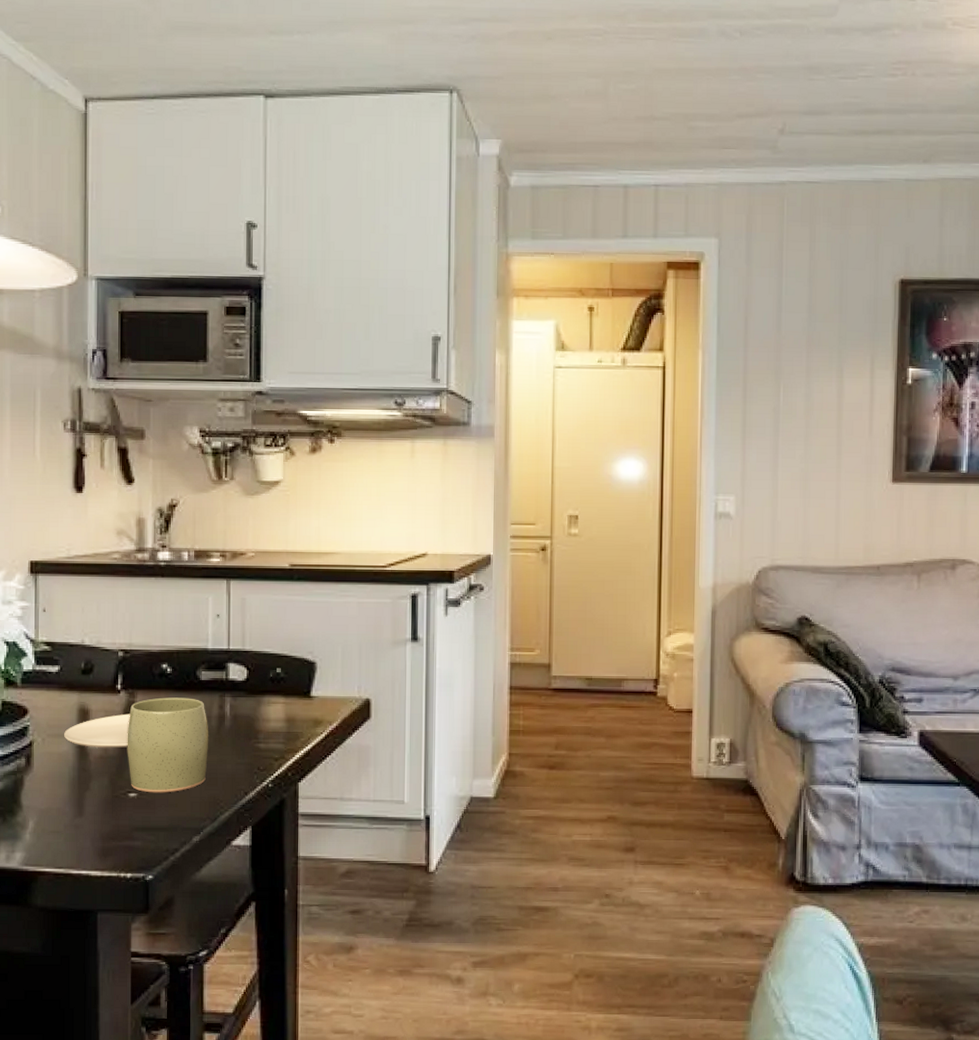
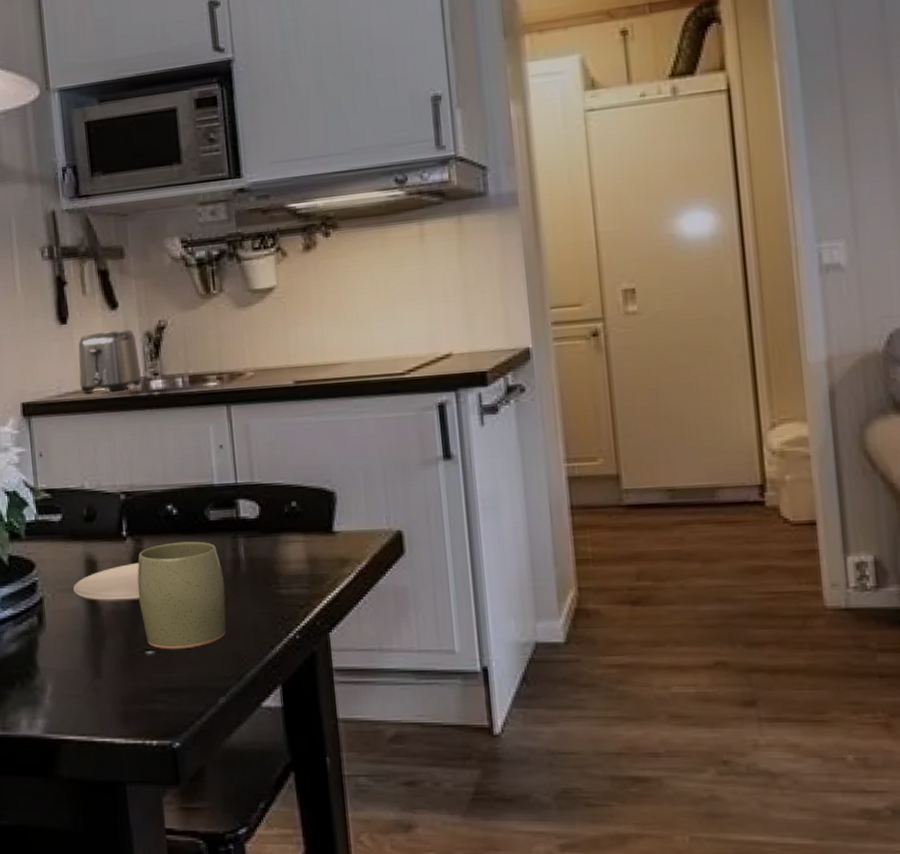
toaster: none [90,504,151,558] -> present [78,329,142,394]

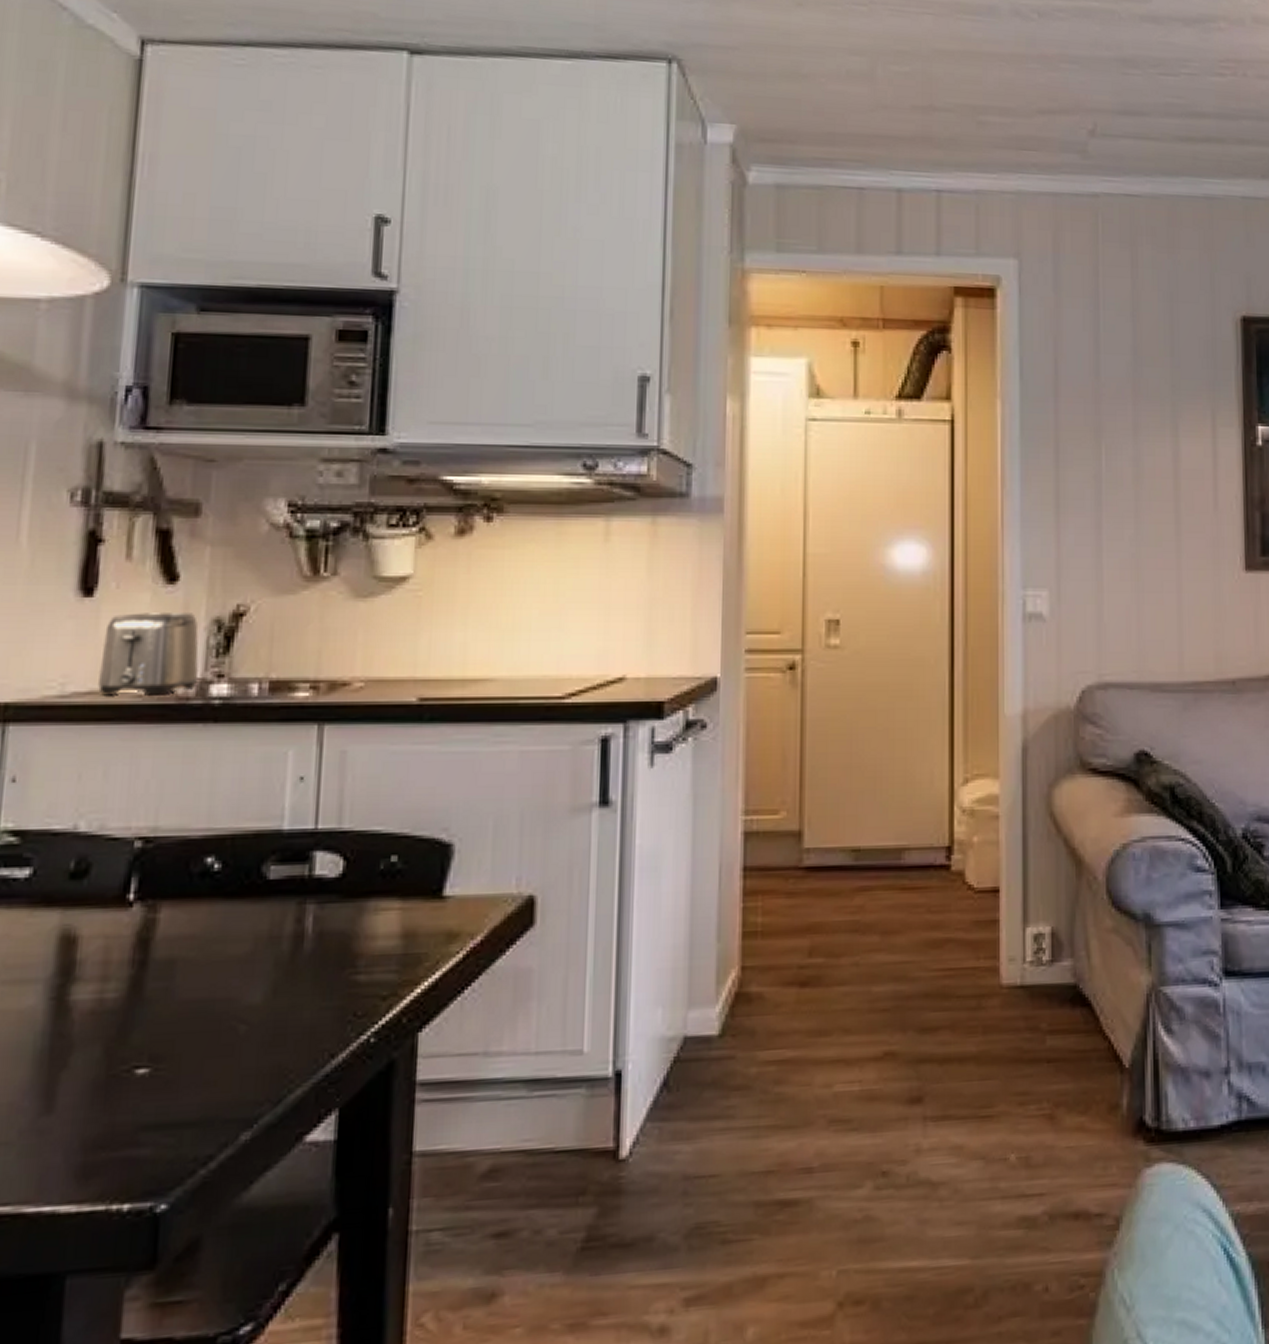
plate: present [73,562,140,602] -> none [31,939,147,998]
mug: present [137,541,226,650] -> none [137,908,277,1067]

